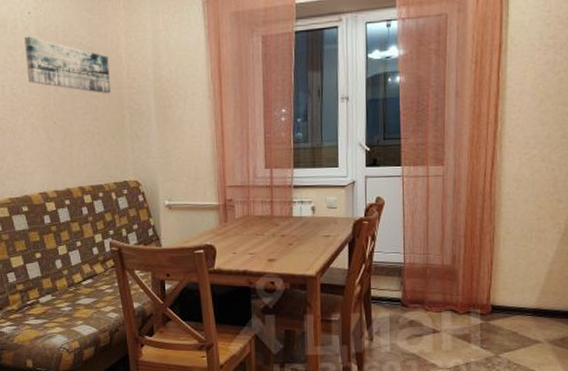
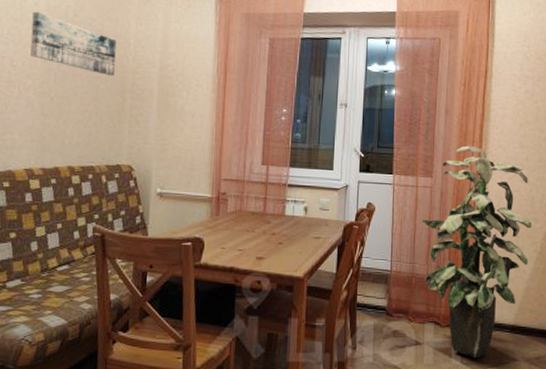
indoor plant: none [434,128,555,342] -> present [421,145,532,358]

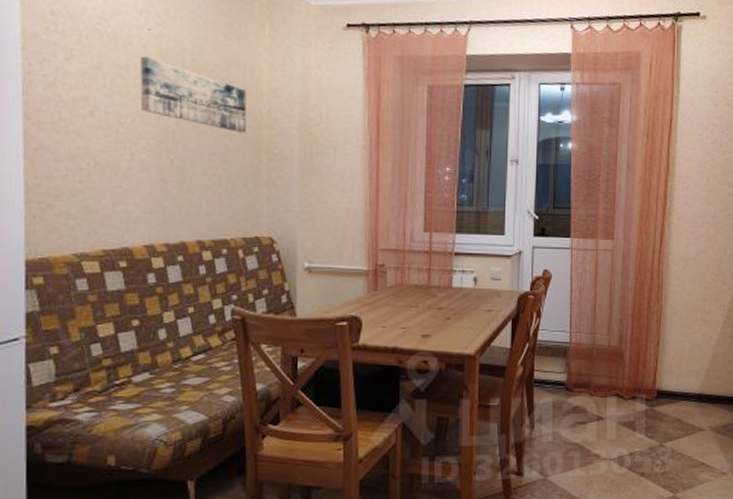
indoor plant: present [421,145,532,358] -> none [602,203,720,430]

